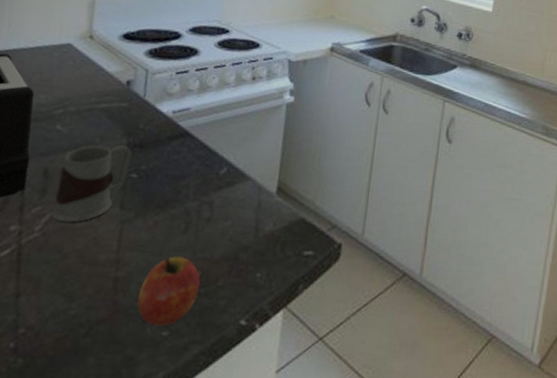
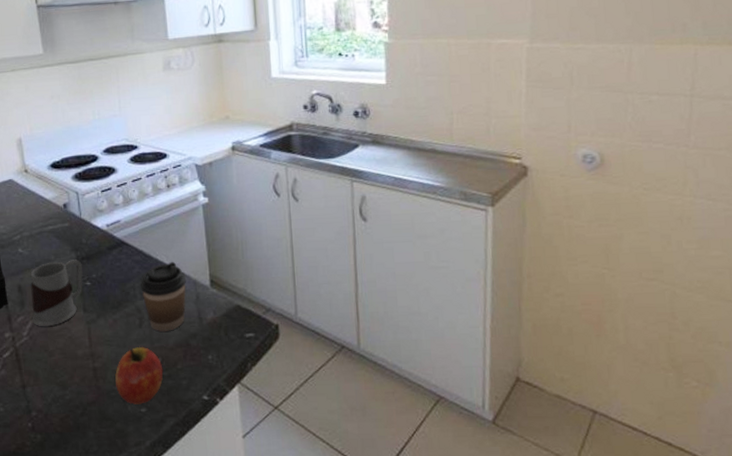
coffee cup: none [195,161,251,241] -> present [140,261,186,332]

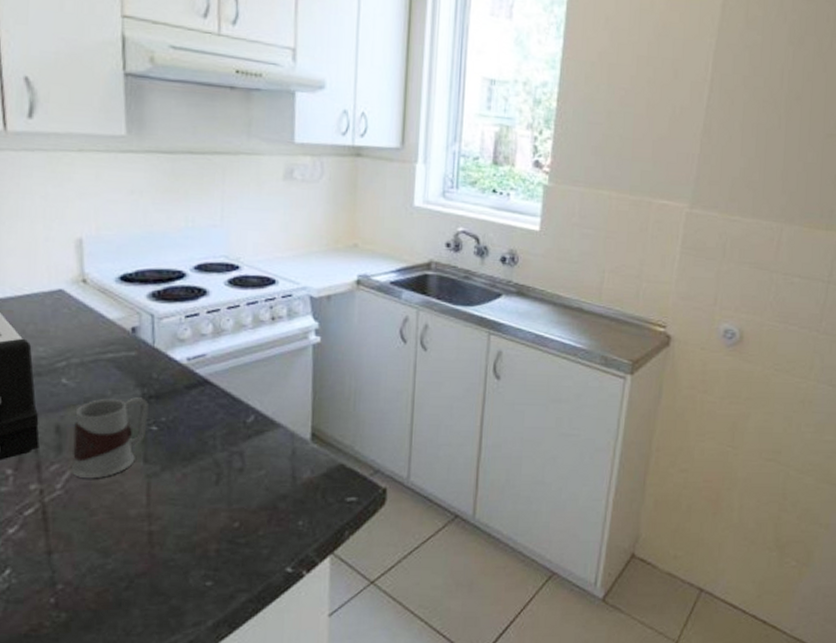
apple: present [115,347,163,404] -> none [176,508,240,577]
coffee cup: present [140,261,186,332] -> none [222,408,282,491]

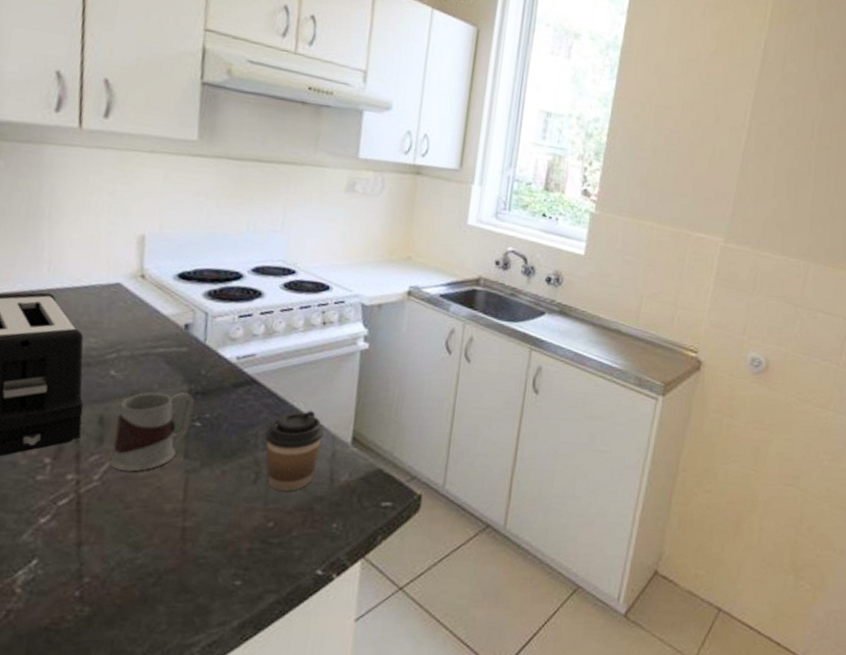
coffee cup: none [222,408,282,491] -> present [264,410,324,491]

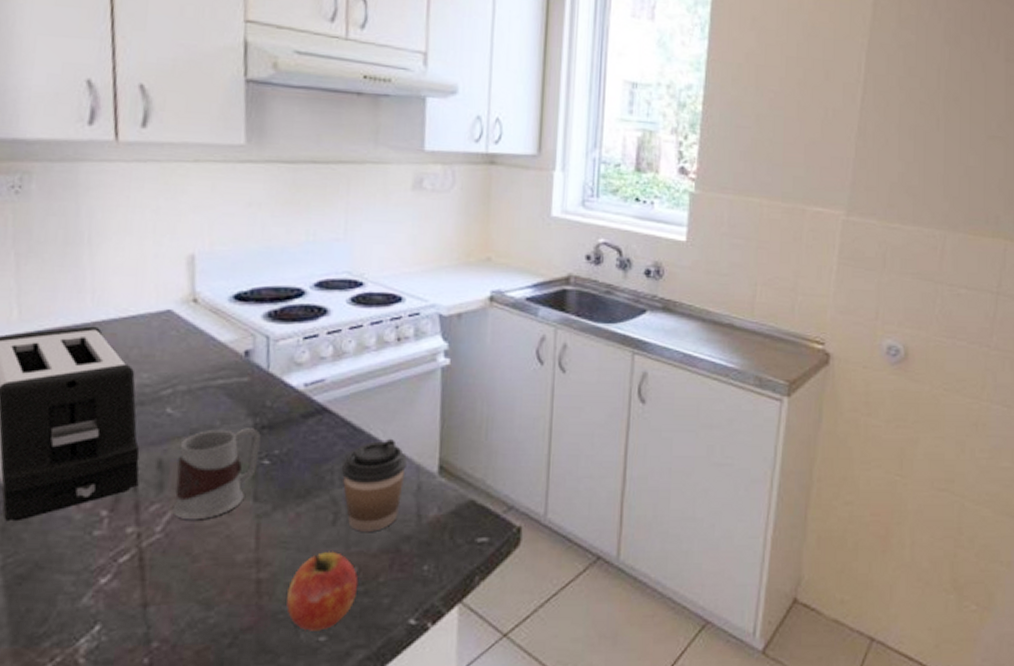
apple: none [207,507,274,576] -> present [286,552,359,631]

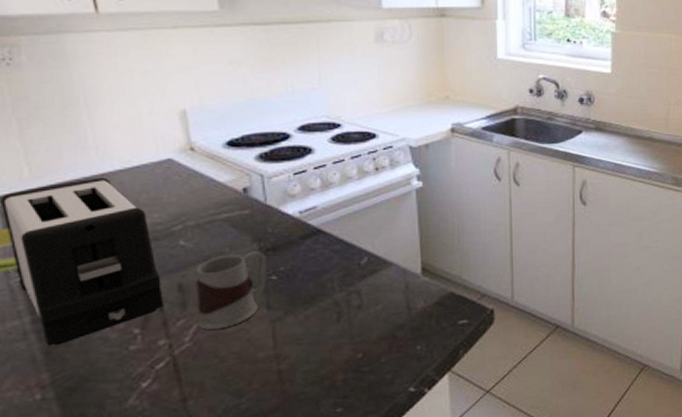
apple: present [286,552,359,631] -> none [306,343,364,406]
coffee cup: present [341,438,407,532] -> none [339,249,394,325]

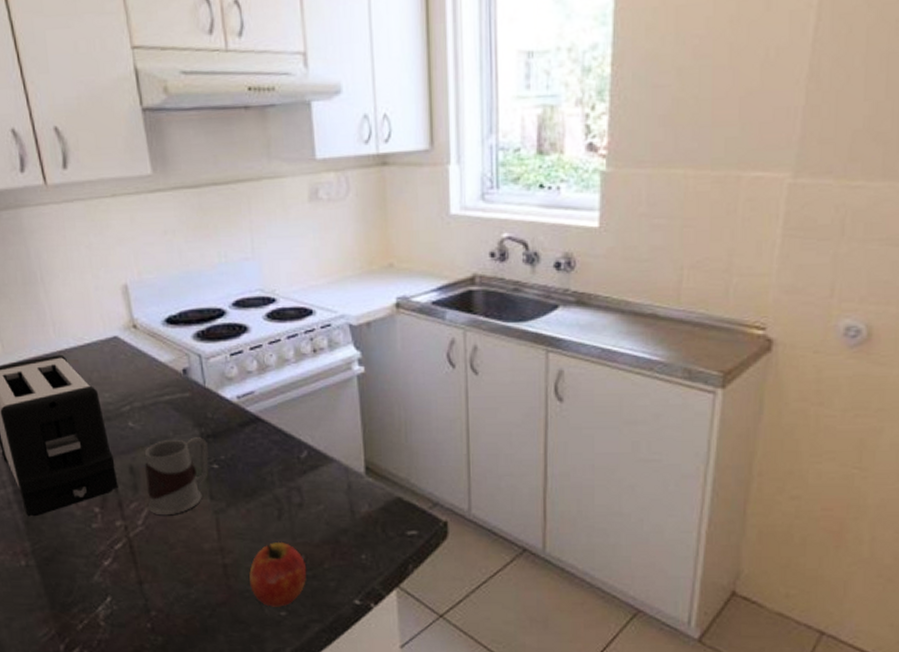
apple: none [306,343,364,406] -> present [249,542,307,607]

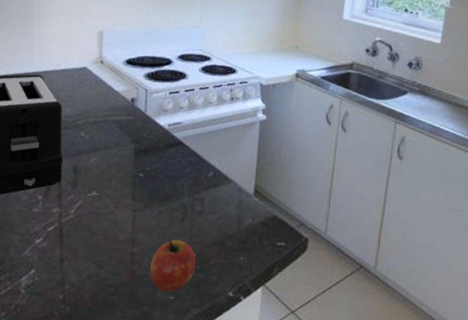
mug: present [144,437,209,516] -> none [81,150,139,209]

